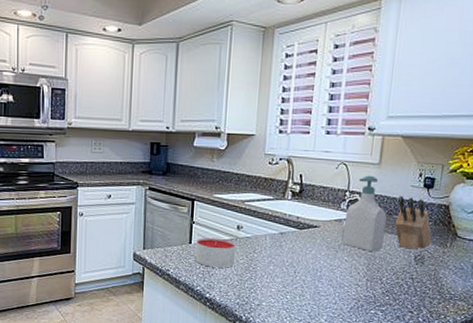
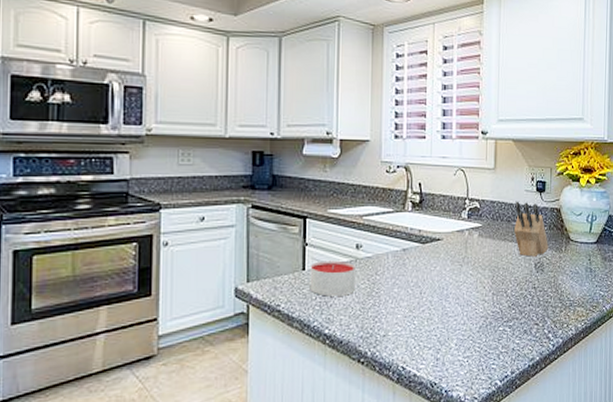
soap bottle: present [343,175,387,251] -> none [467,181,506,262]

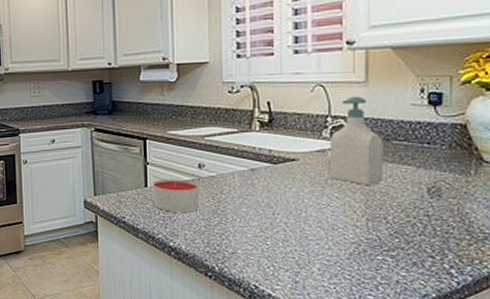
soap bottle: none [467,181,506,262] -> present [330,96,384,185]
knife block: present [513,201,549,257] -> none [394,116,448,180]

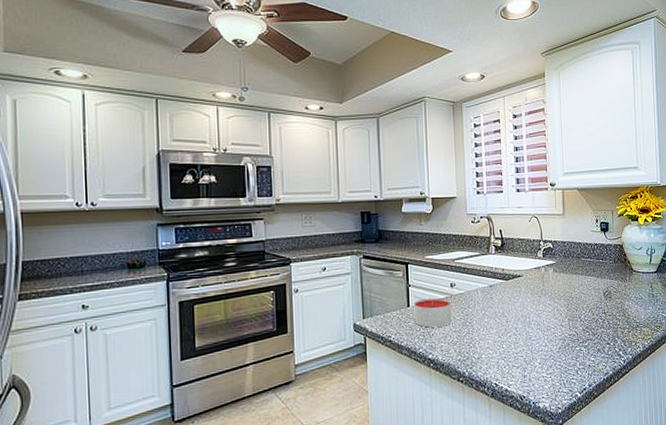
soap bottle: present [330,96,384,185] -> none [543,225,577,293]

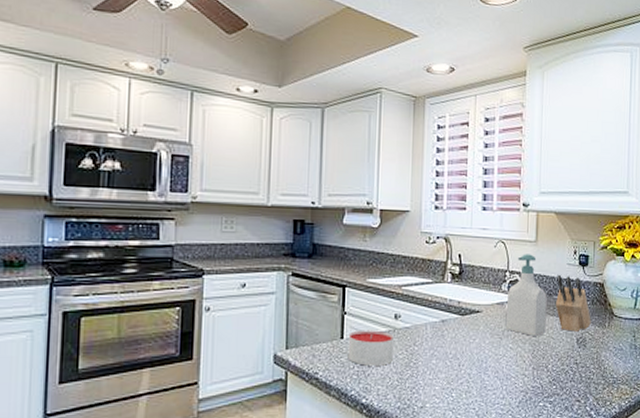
soap bottle: none [543,225,577,293] -> present [506,254,547,336]
knife block: none [583,240,614,287] -> present [555,274,591,332]

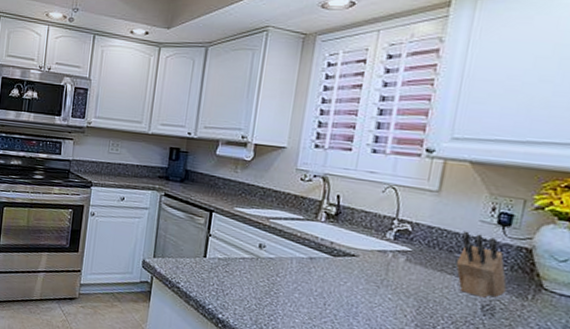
candle: present [347,330,394,366] -> none [208,252,256,289]
soap bottle: present [506,254,547,336] -> none [386,203,446,293]

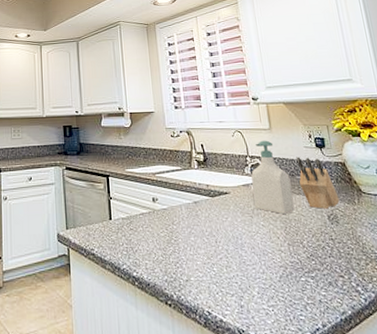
soap bottle: none [386,203,446,293] -> present [251,140,295,214]

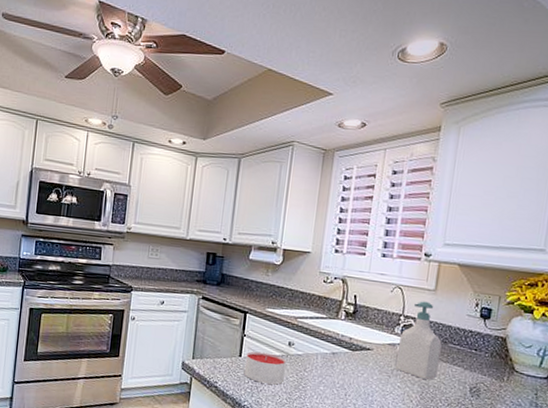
candle: none [115,212,156,243] -> present [244,351,286,385]
knife block: present [296,157,340,209] -> none [449,324,488,381]

